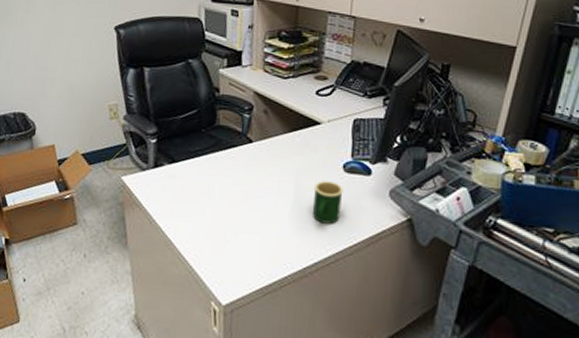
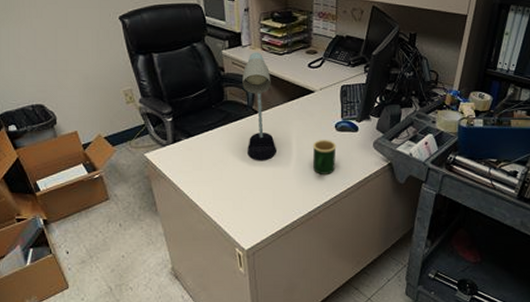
desk lamp: none [236,73,272,199] -> present [242,52,276,161]

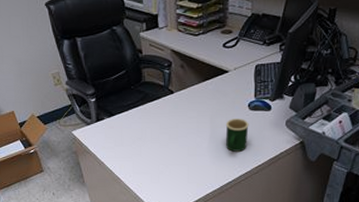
desk lamp: present [242,52,276,161] -> none [159,33,191,139]

